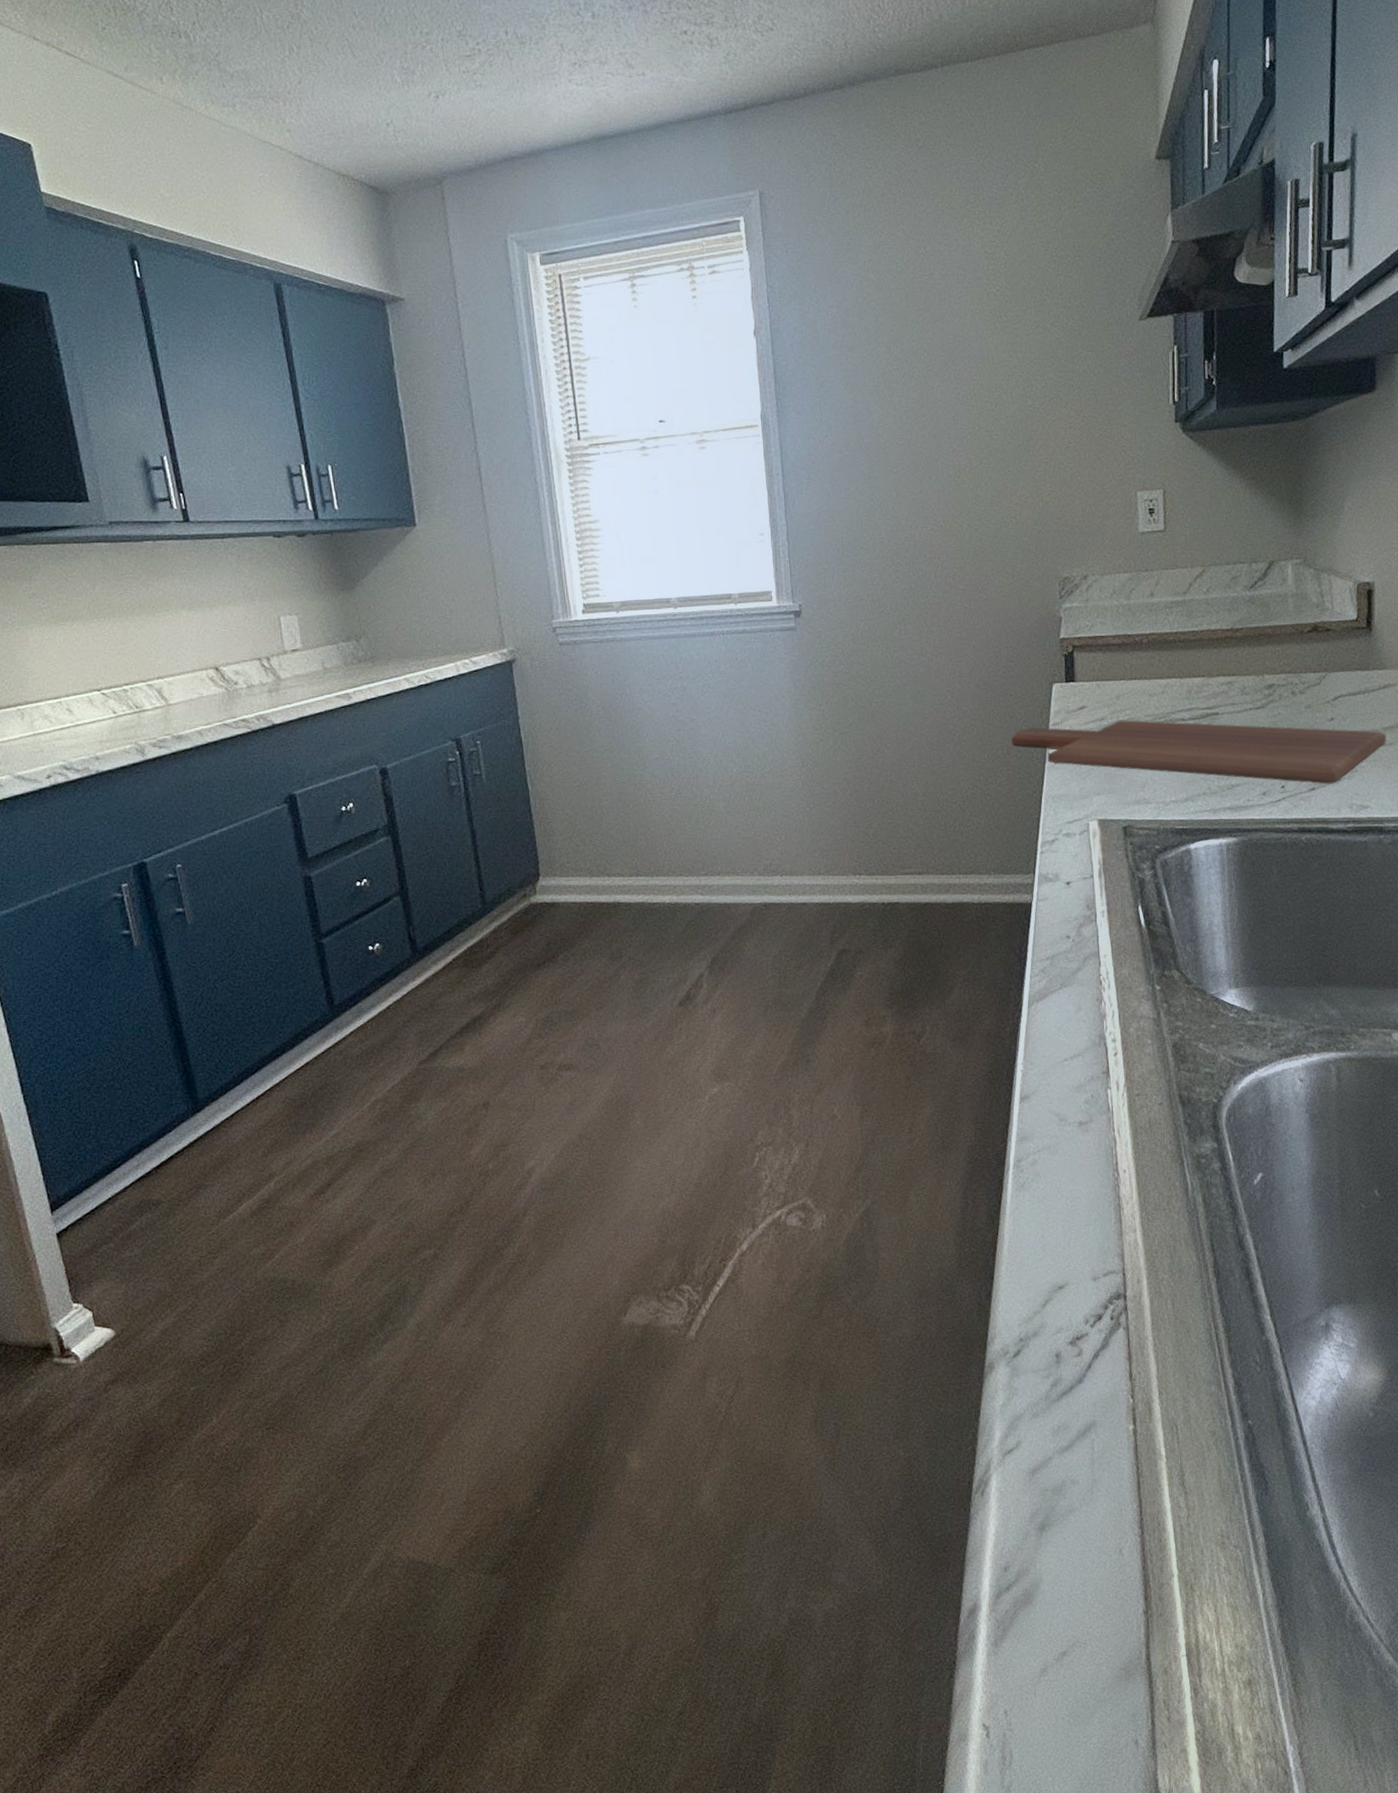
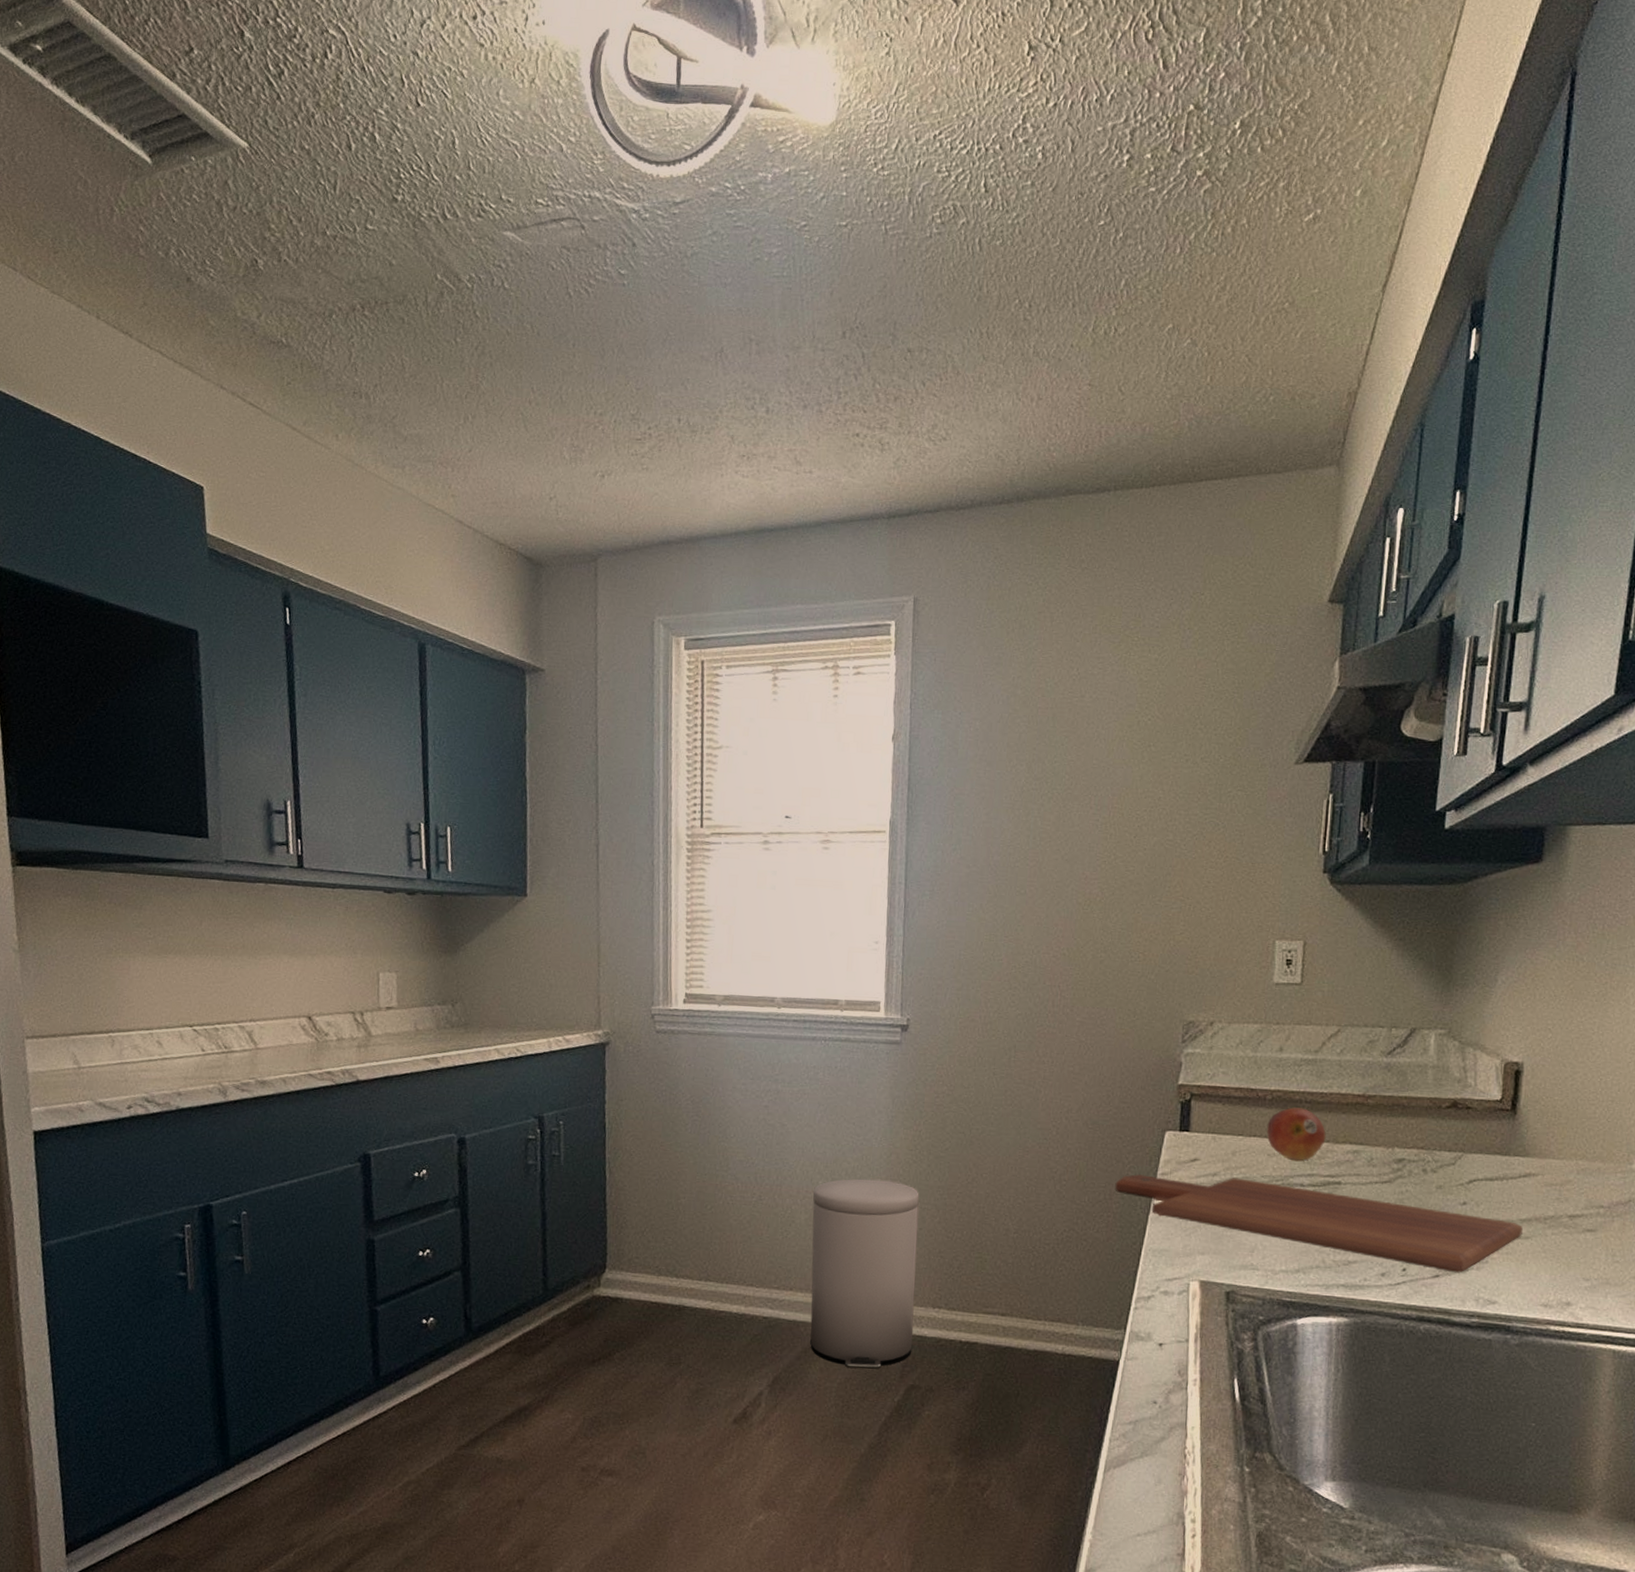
pedal bin: none [728,761,840,941] -> present [810,1178,919,1370]
fruit: none [1146,647,1201,698] -> present [1266,1107,1326,1162]

